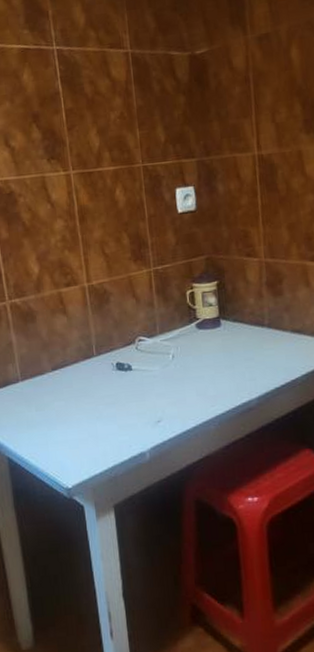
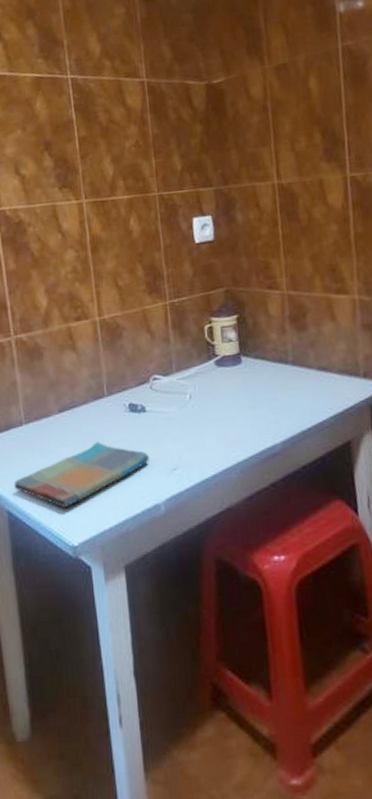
dish towel: none [12,397,135,456] -> present [13,441,149,509]

